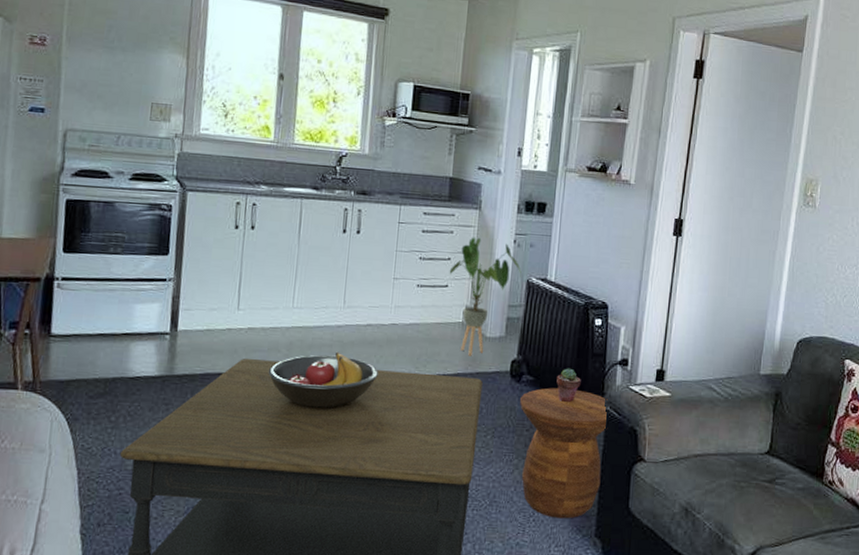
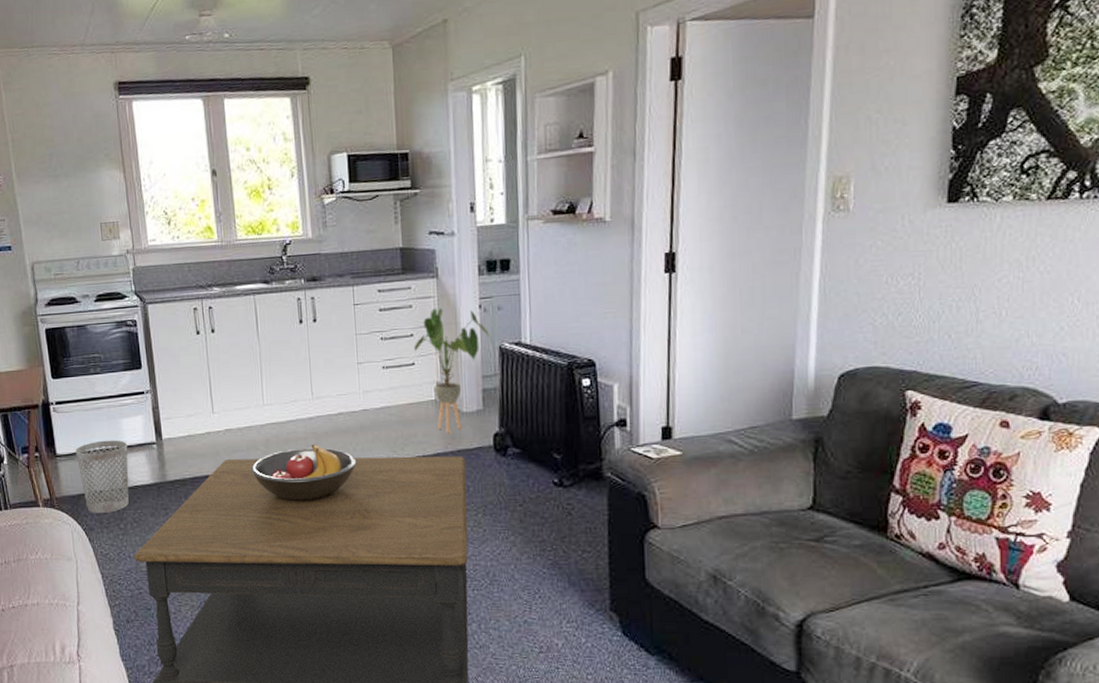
wastebasket: none [73,324,137,403] -> present [75,440,129,513]
side table: present [520,388,608,519] -> none [509,458,610,594]
potted succulent: present [556,368,581,403] -> none [546,435,574,473]

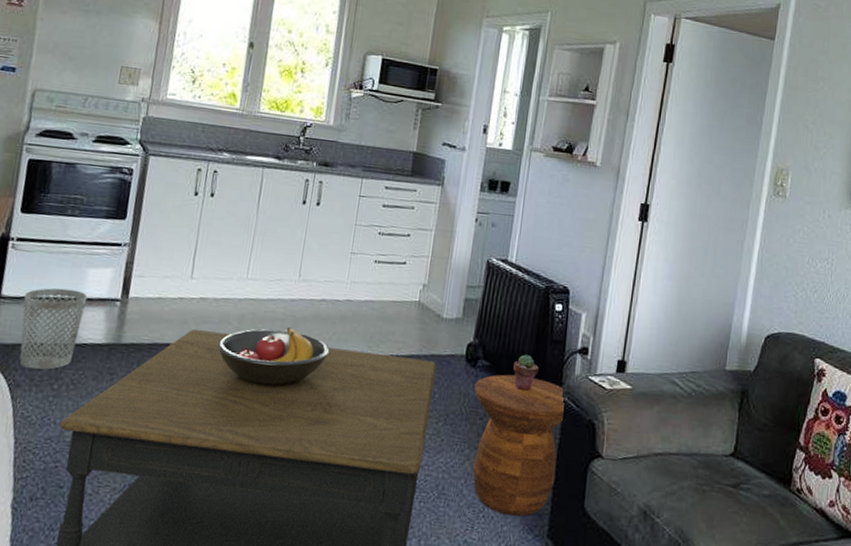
house plant: present [413,308,492,434] -> none [408,214,482,338]
side table: none [509,458,610,594] -> present [473,374,566,517]
potted succulent: none [546,435,574,473] -> present [513,354,539,392]

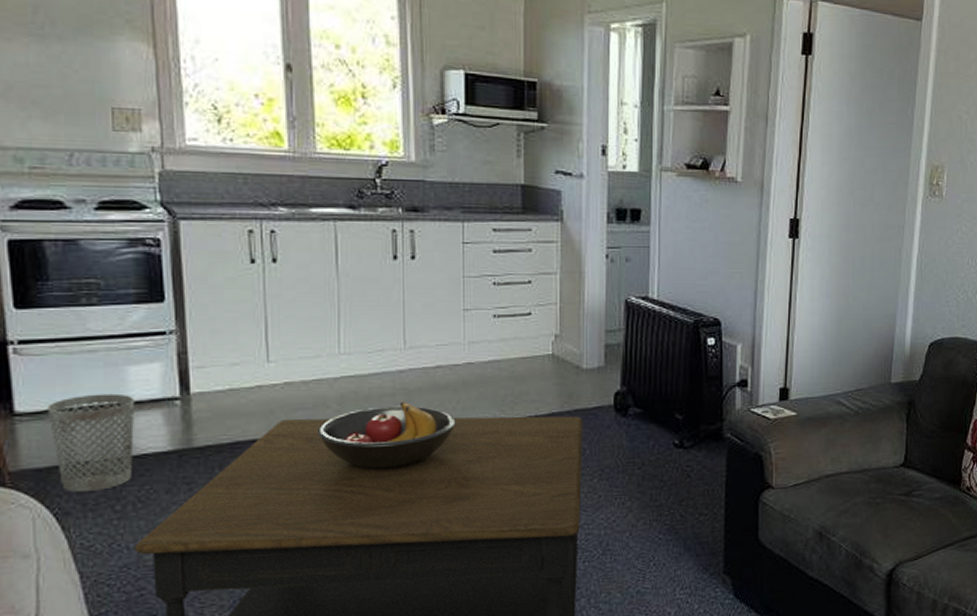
side table: present [473,374,566,517] -> none [628,419,728,560]
potted succulent: present [513,354,539,392] -> none [668,395,696,434]

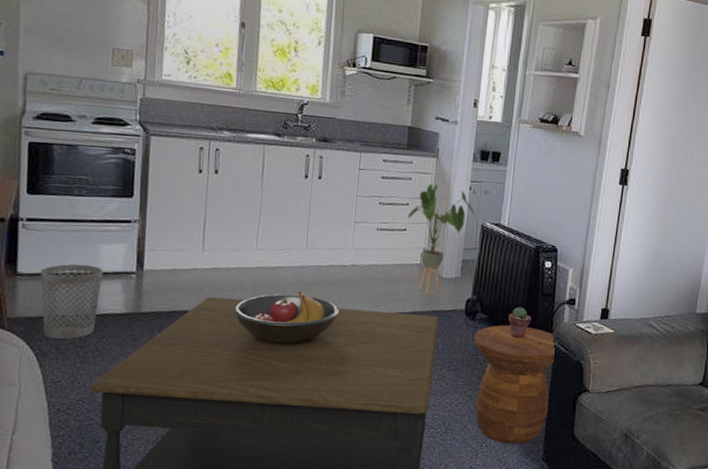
house plant: none [531,254,618,392] -> present [407,183,477,296]
side table: none [628,419,728,560] -> present [474,325,556,445]
potted succulent: none [668,395,696,434] -> present [508,307,531,339]

